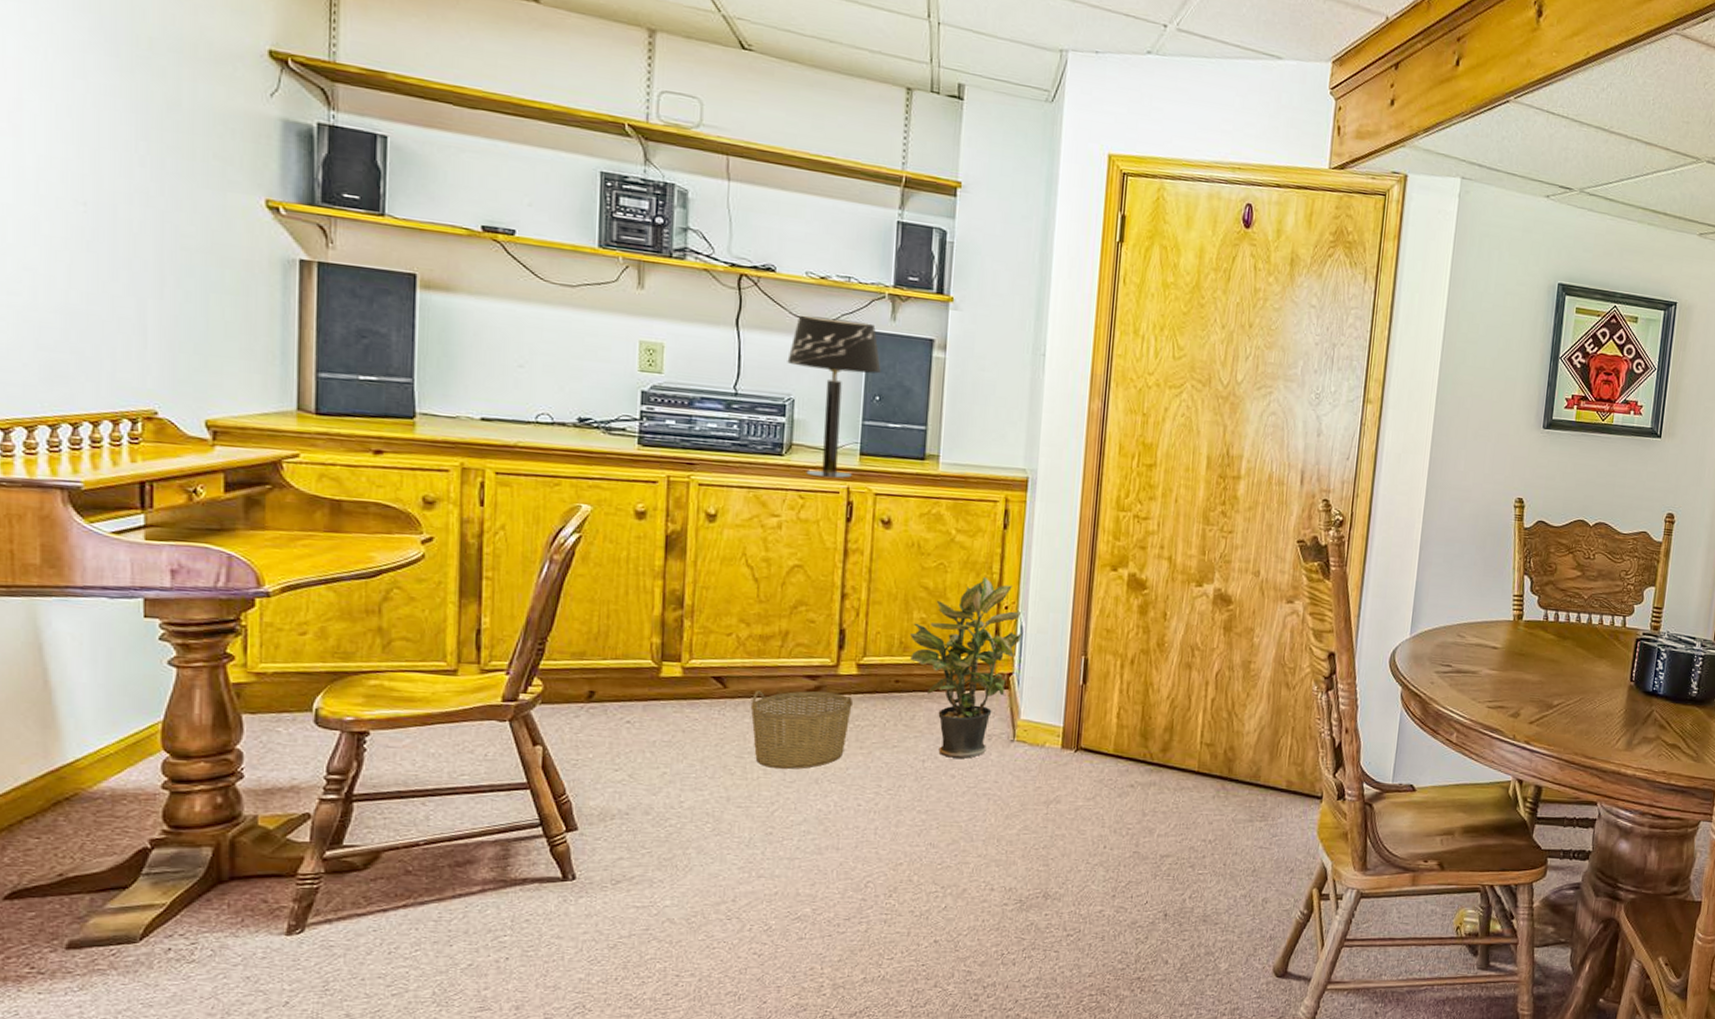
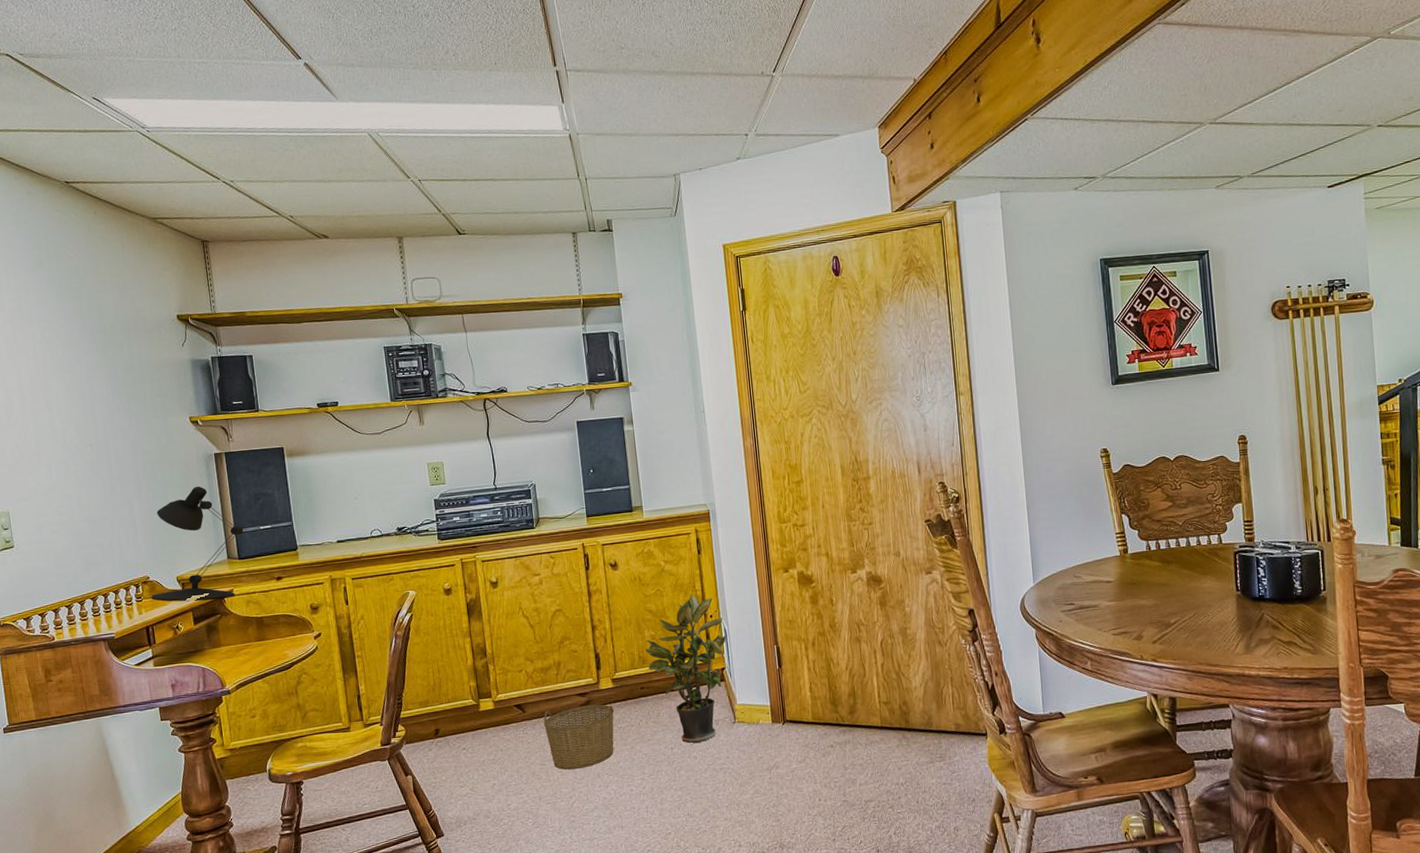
desk lamp: none [156,299,331,466] -> present [151,486,244,602]
table lamp: present [787,315,881,479] -> none [525,415,590,540]

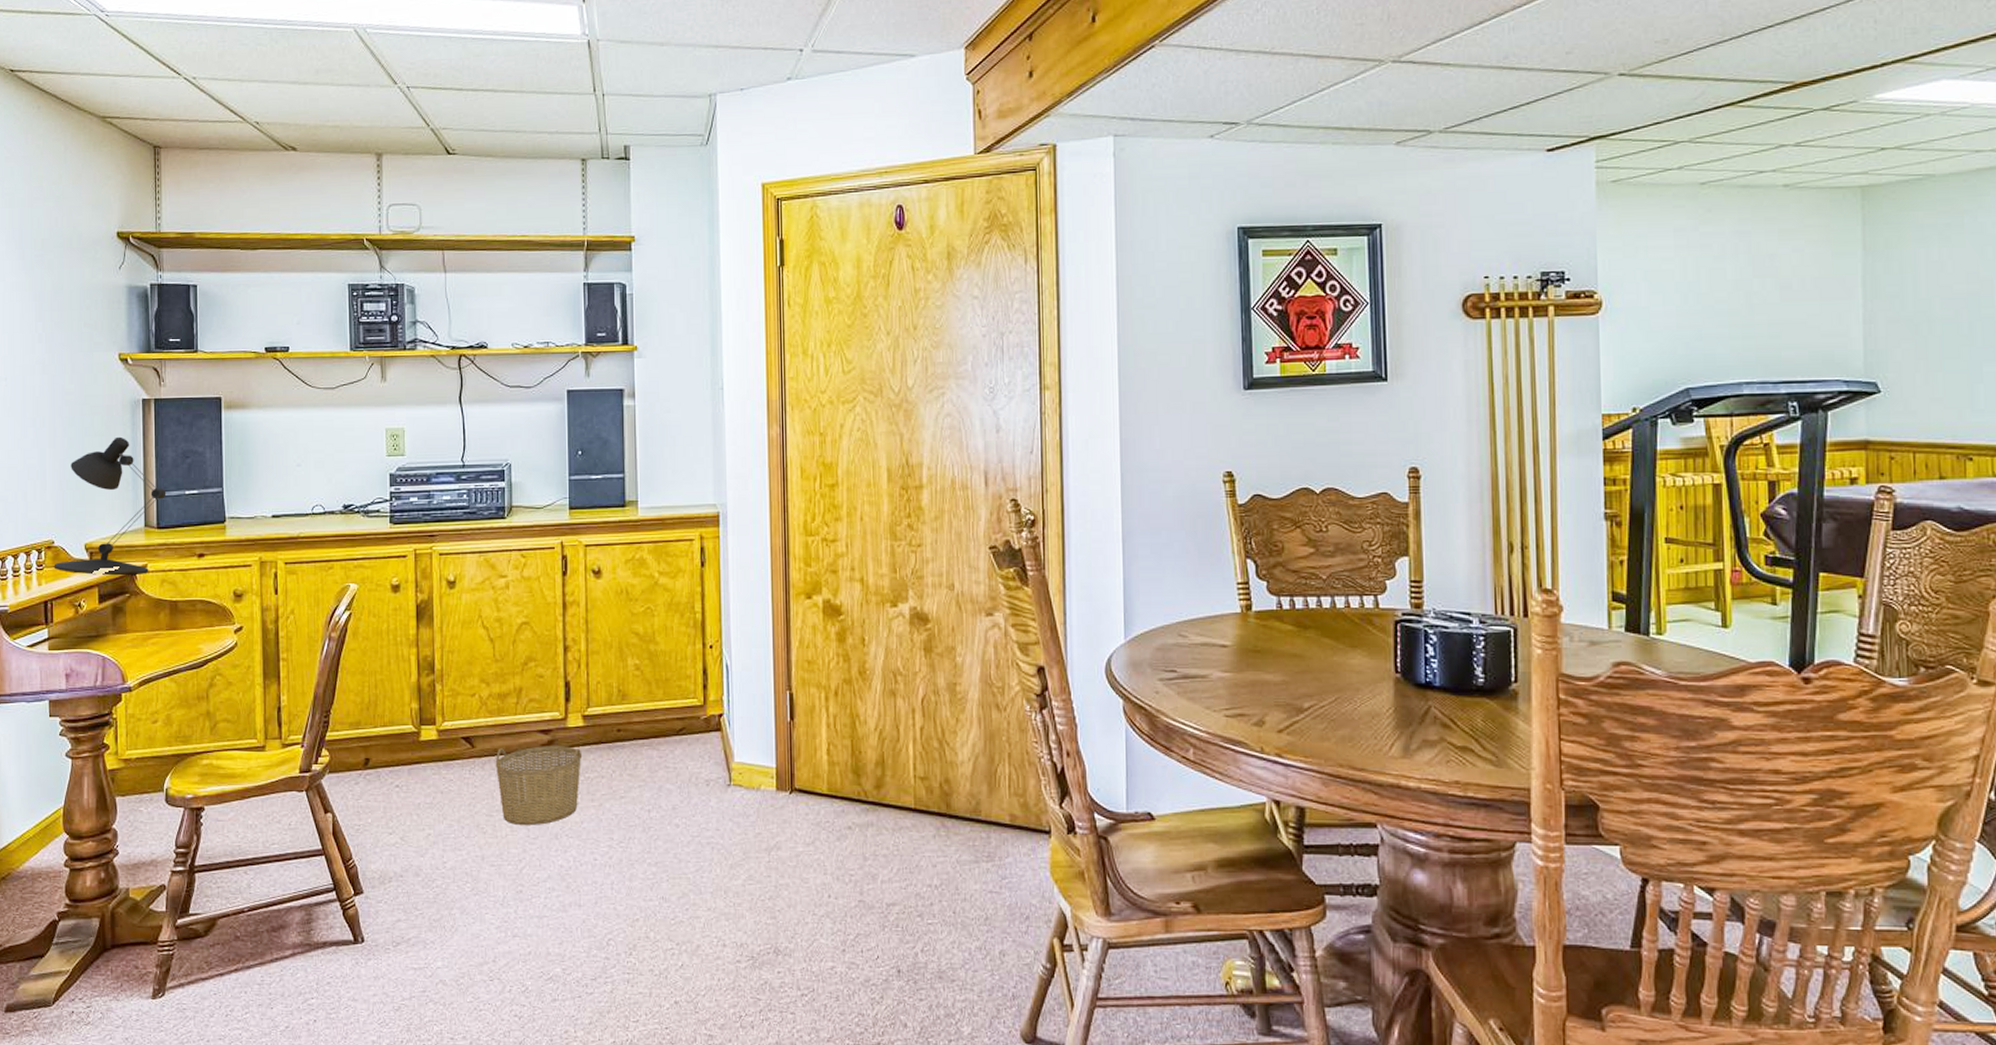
potted plant: present [645,595,726,743] -> none [627,618,728,806]

